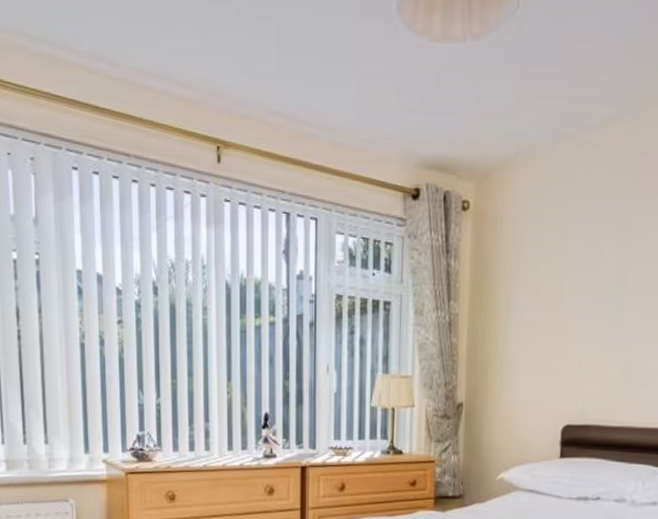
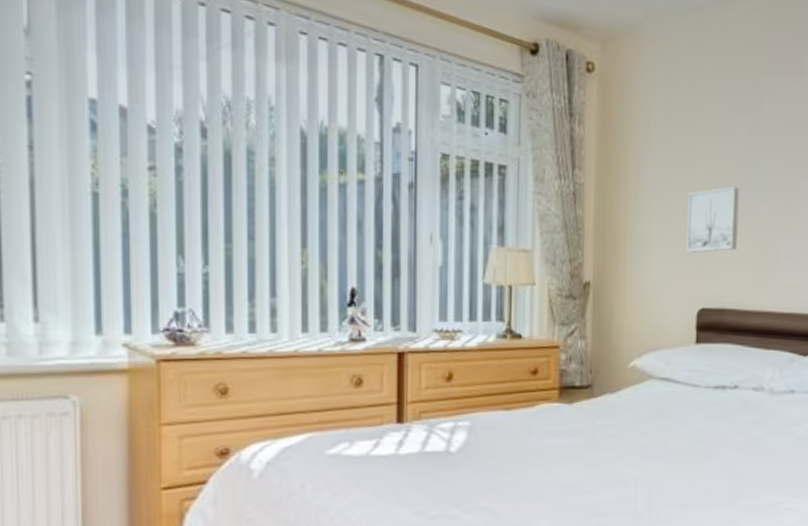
wall art: none [553,308,606,373] -> present [686,187,740,253]

